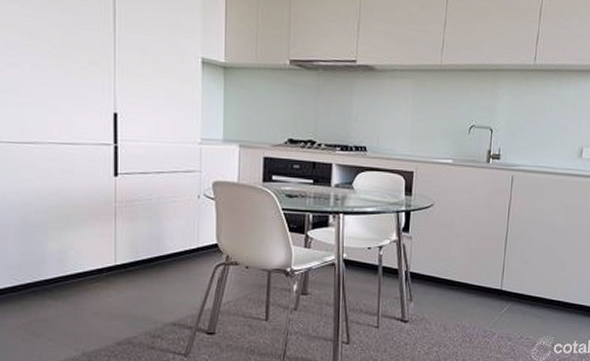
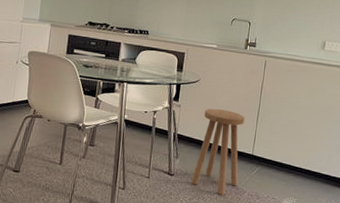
stool: none [430,237,490,340] -> present [191,108,245,195]

